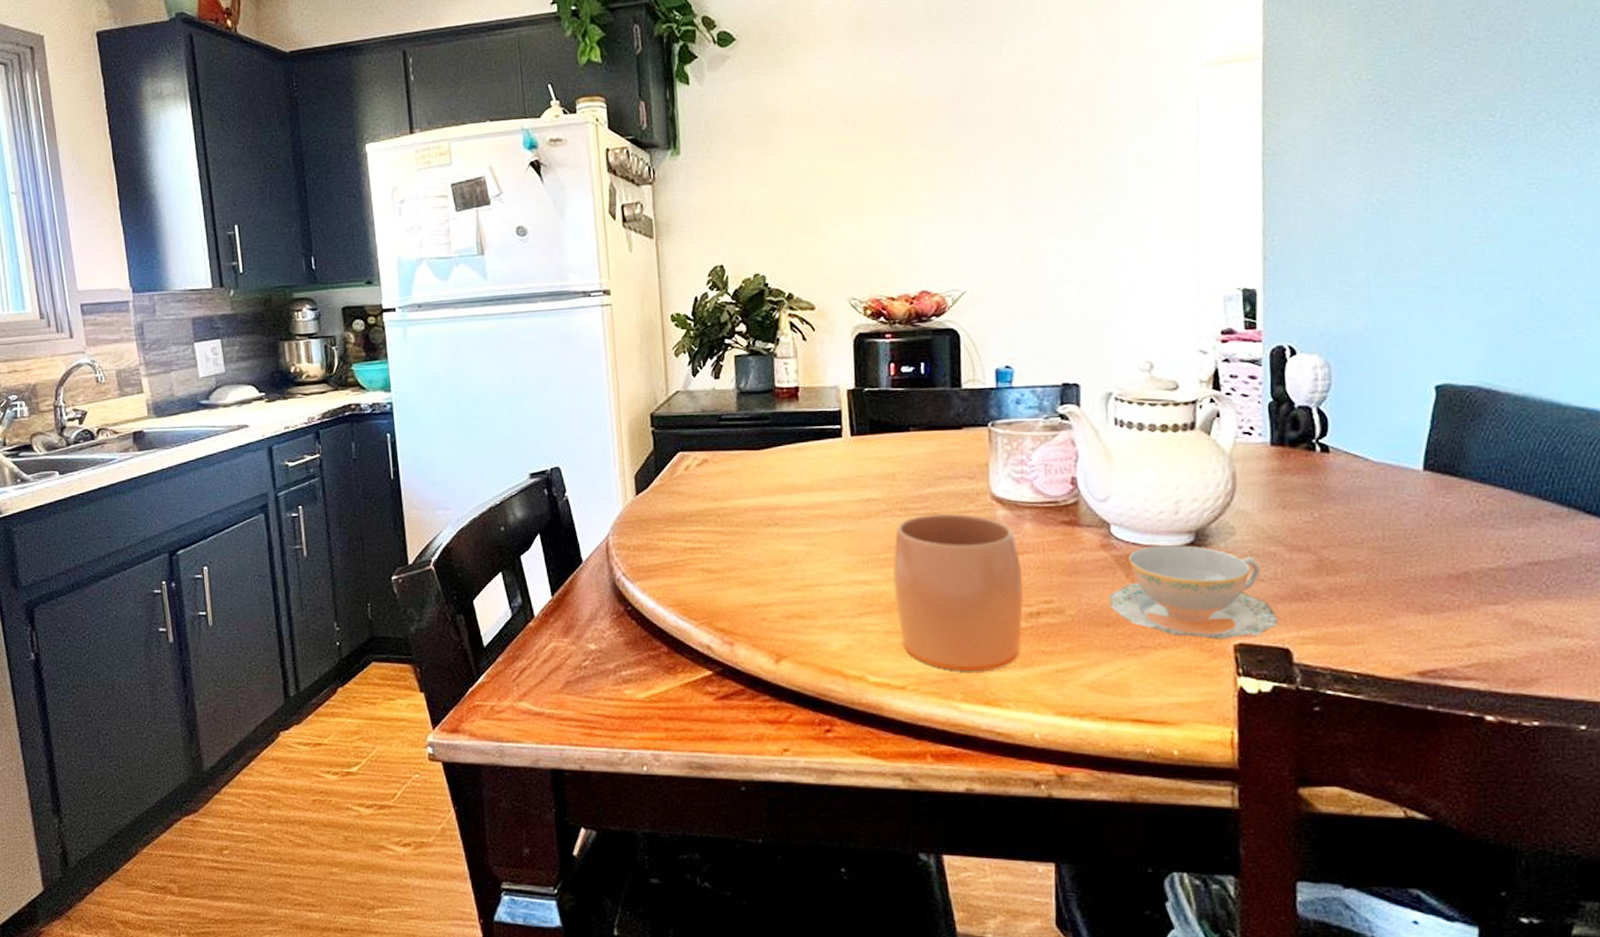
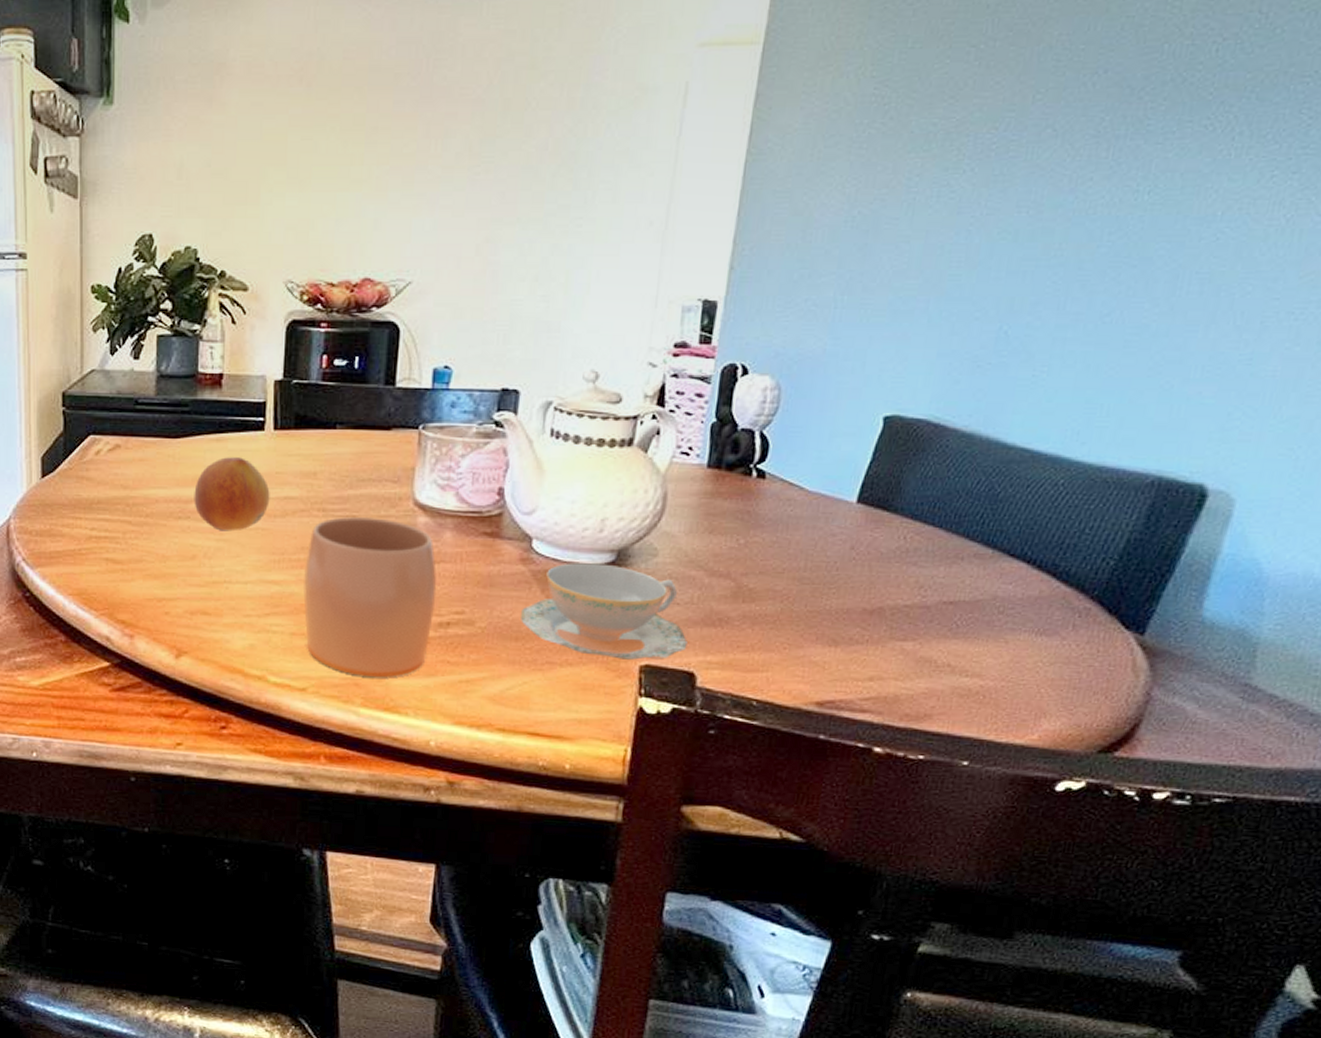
fruit: none [780,464,853,536] -> present [194,457,270,531]

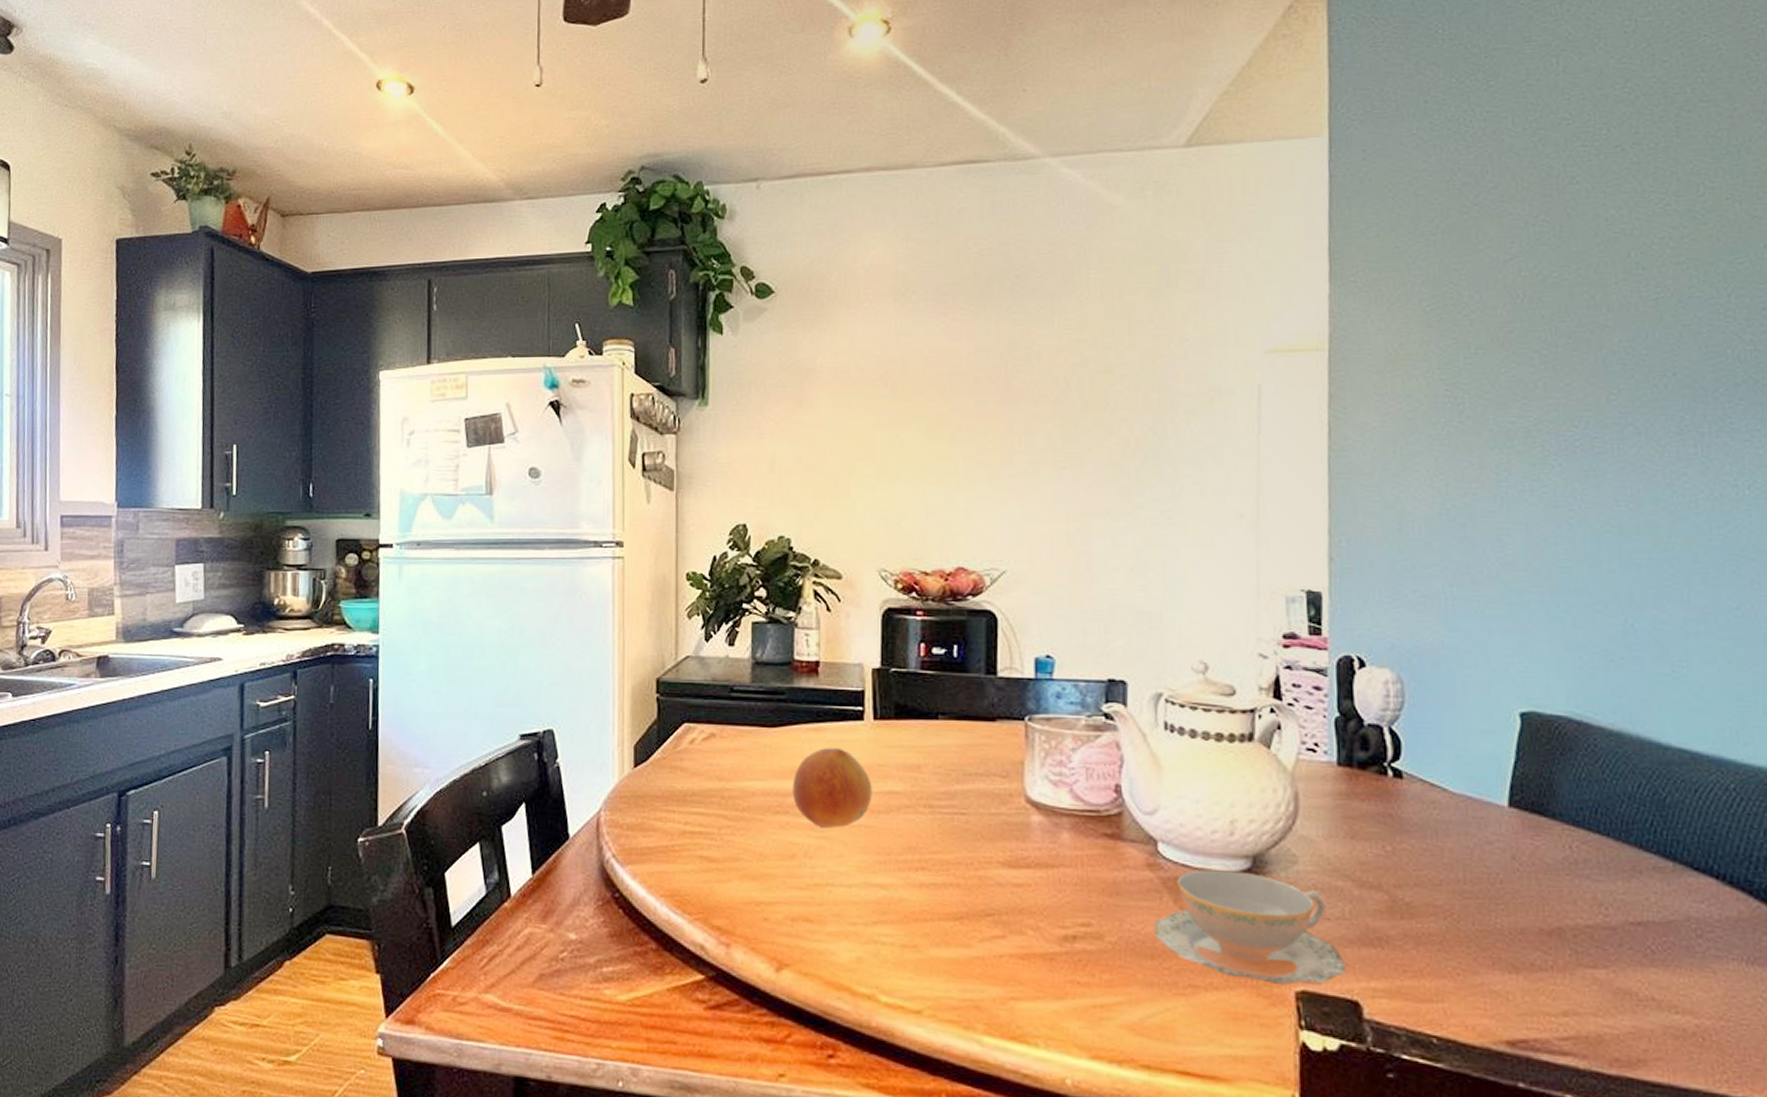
mug: present [303,516,437,678] -> none [913,814,1059,1000]

